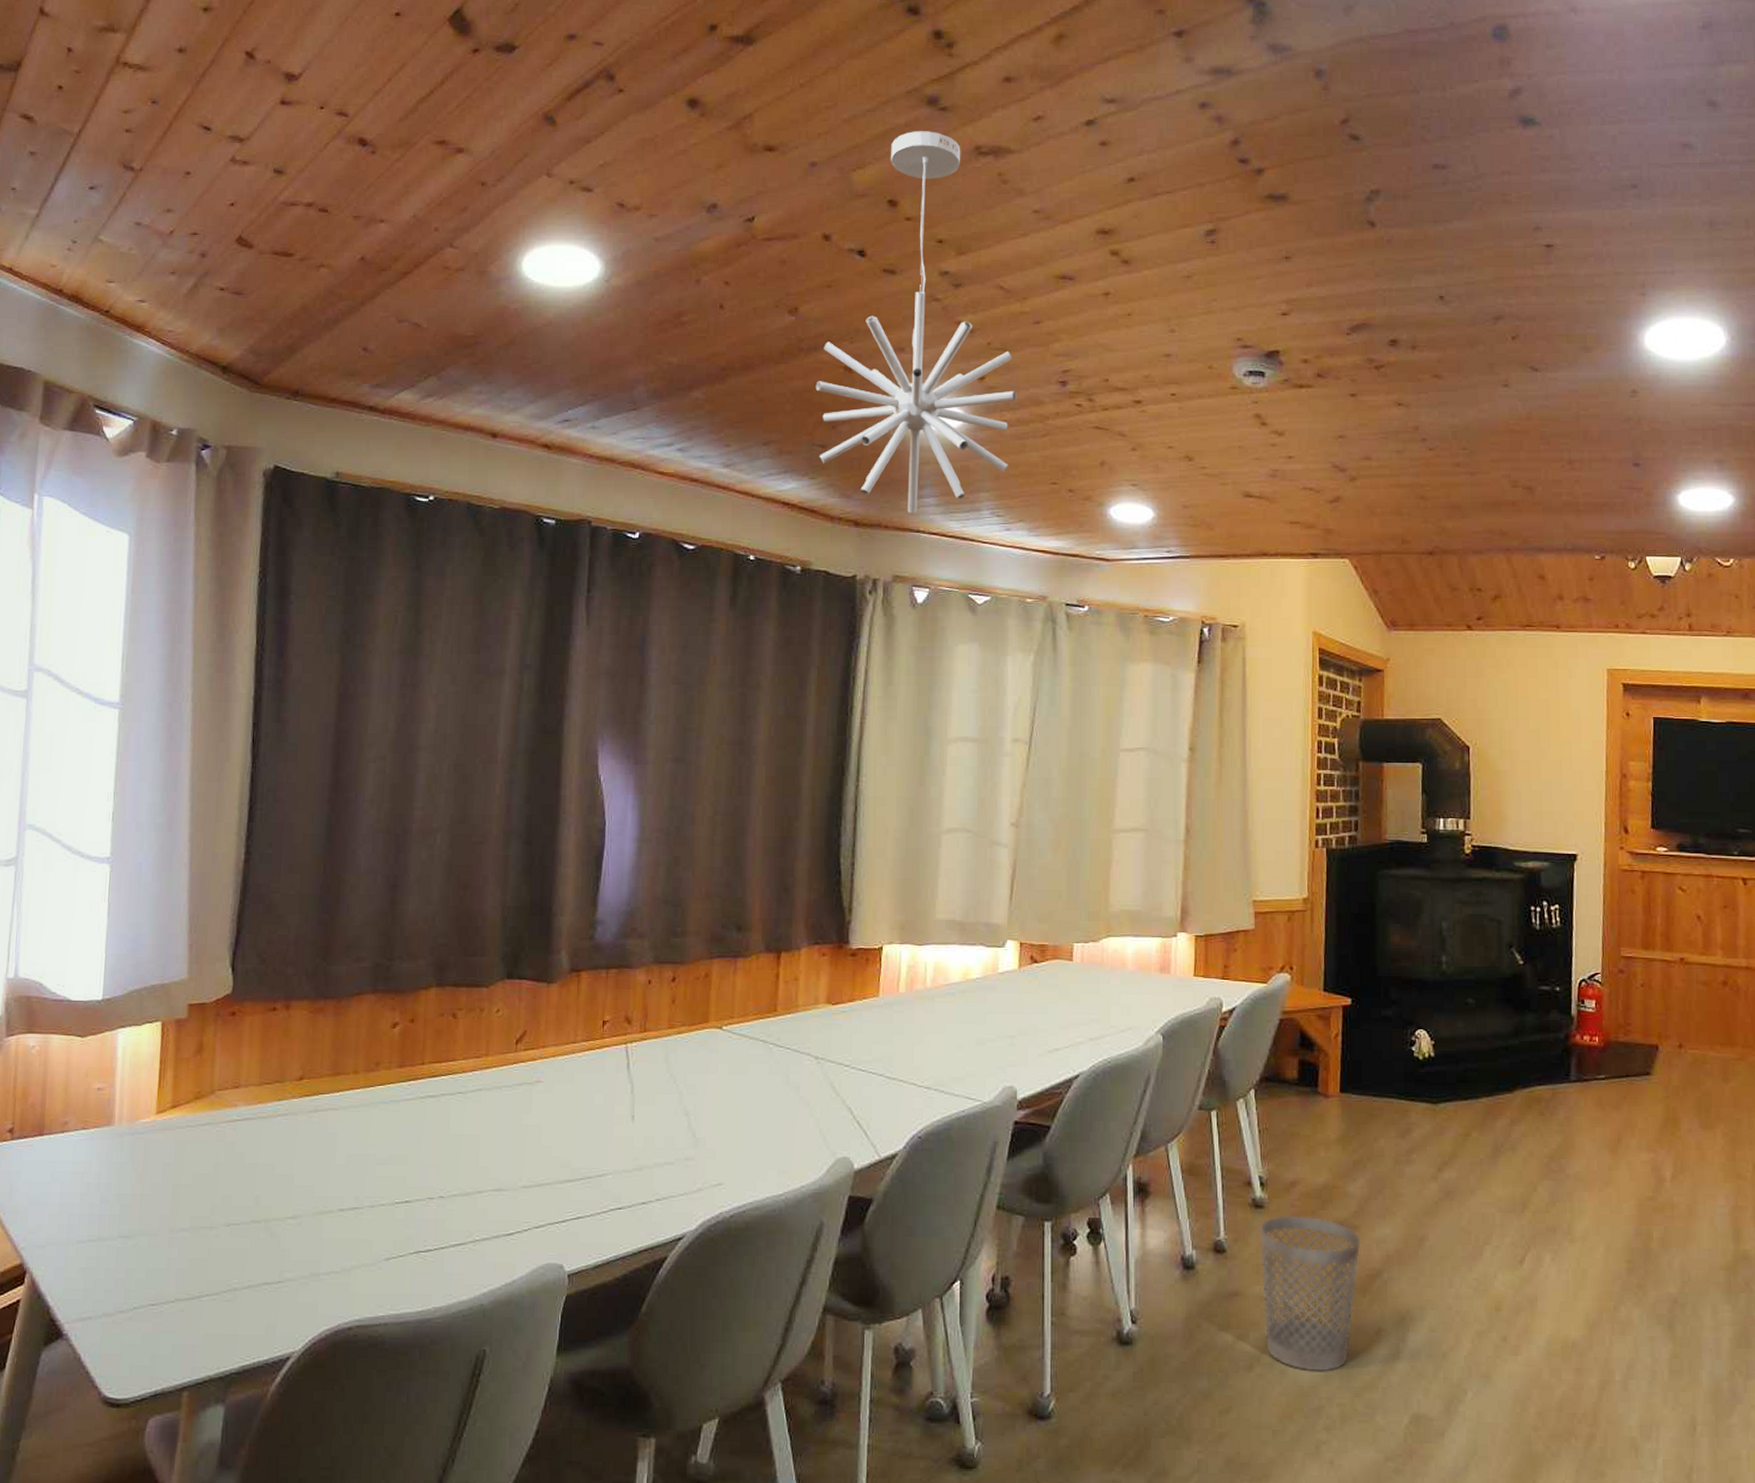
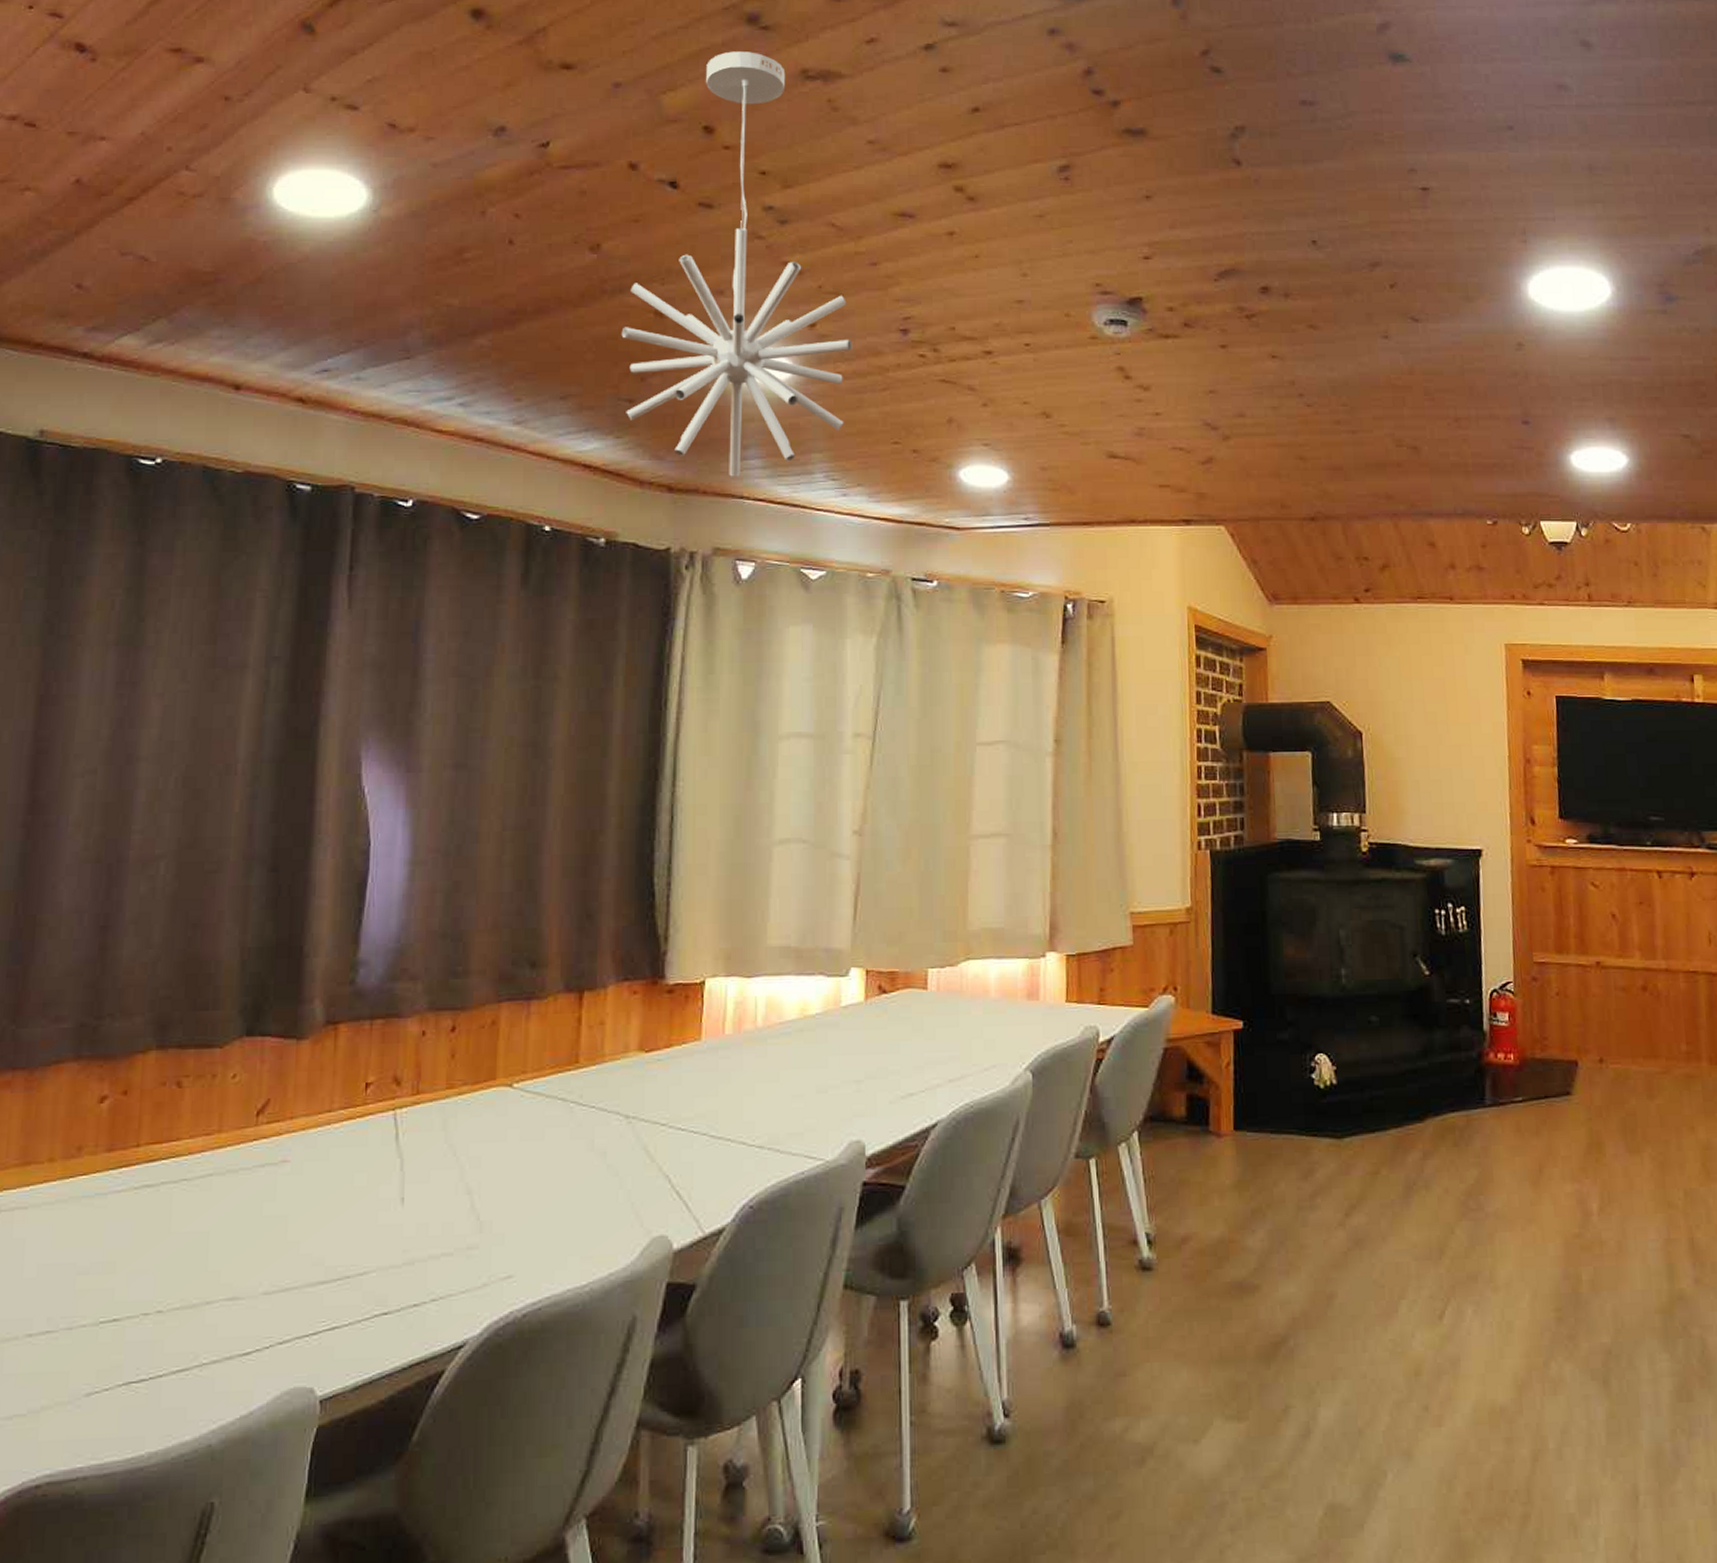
wastebasket: present [1260,1215,1361,1372] -> none [1149,1276,1263,1462]

